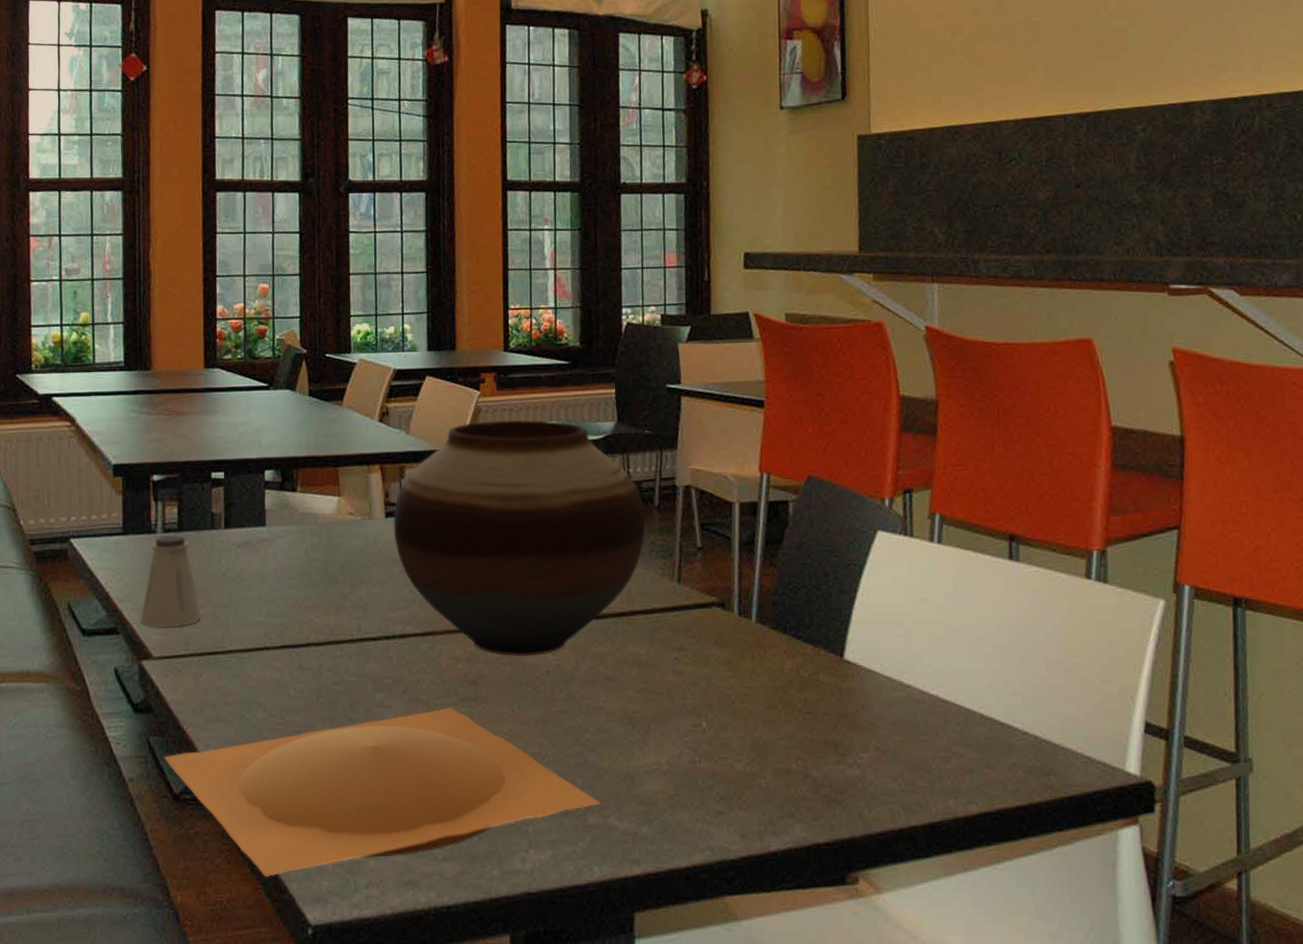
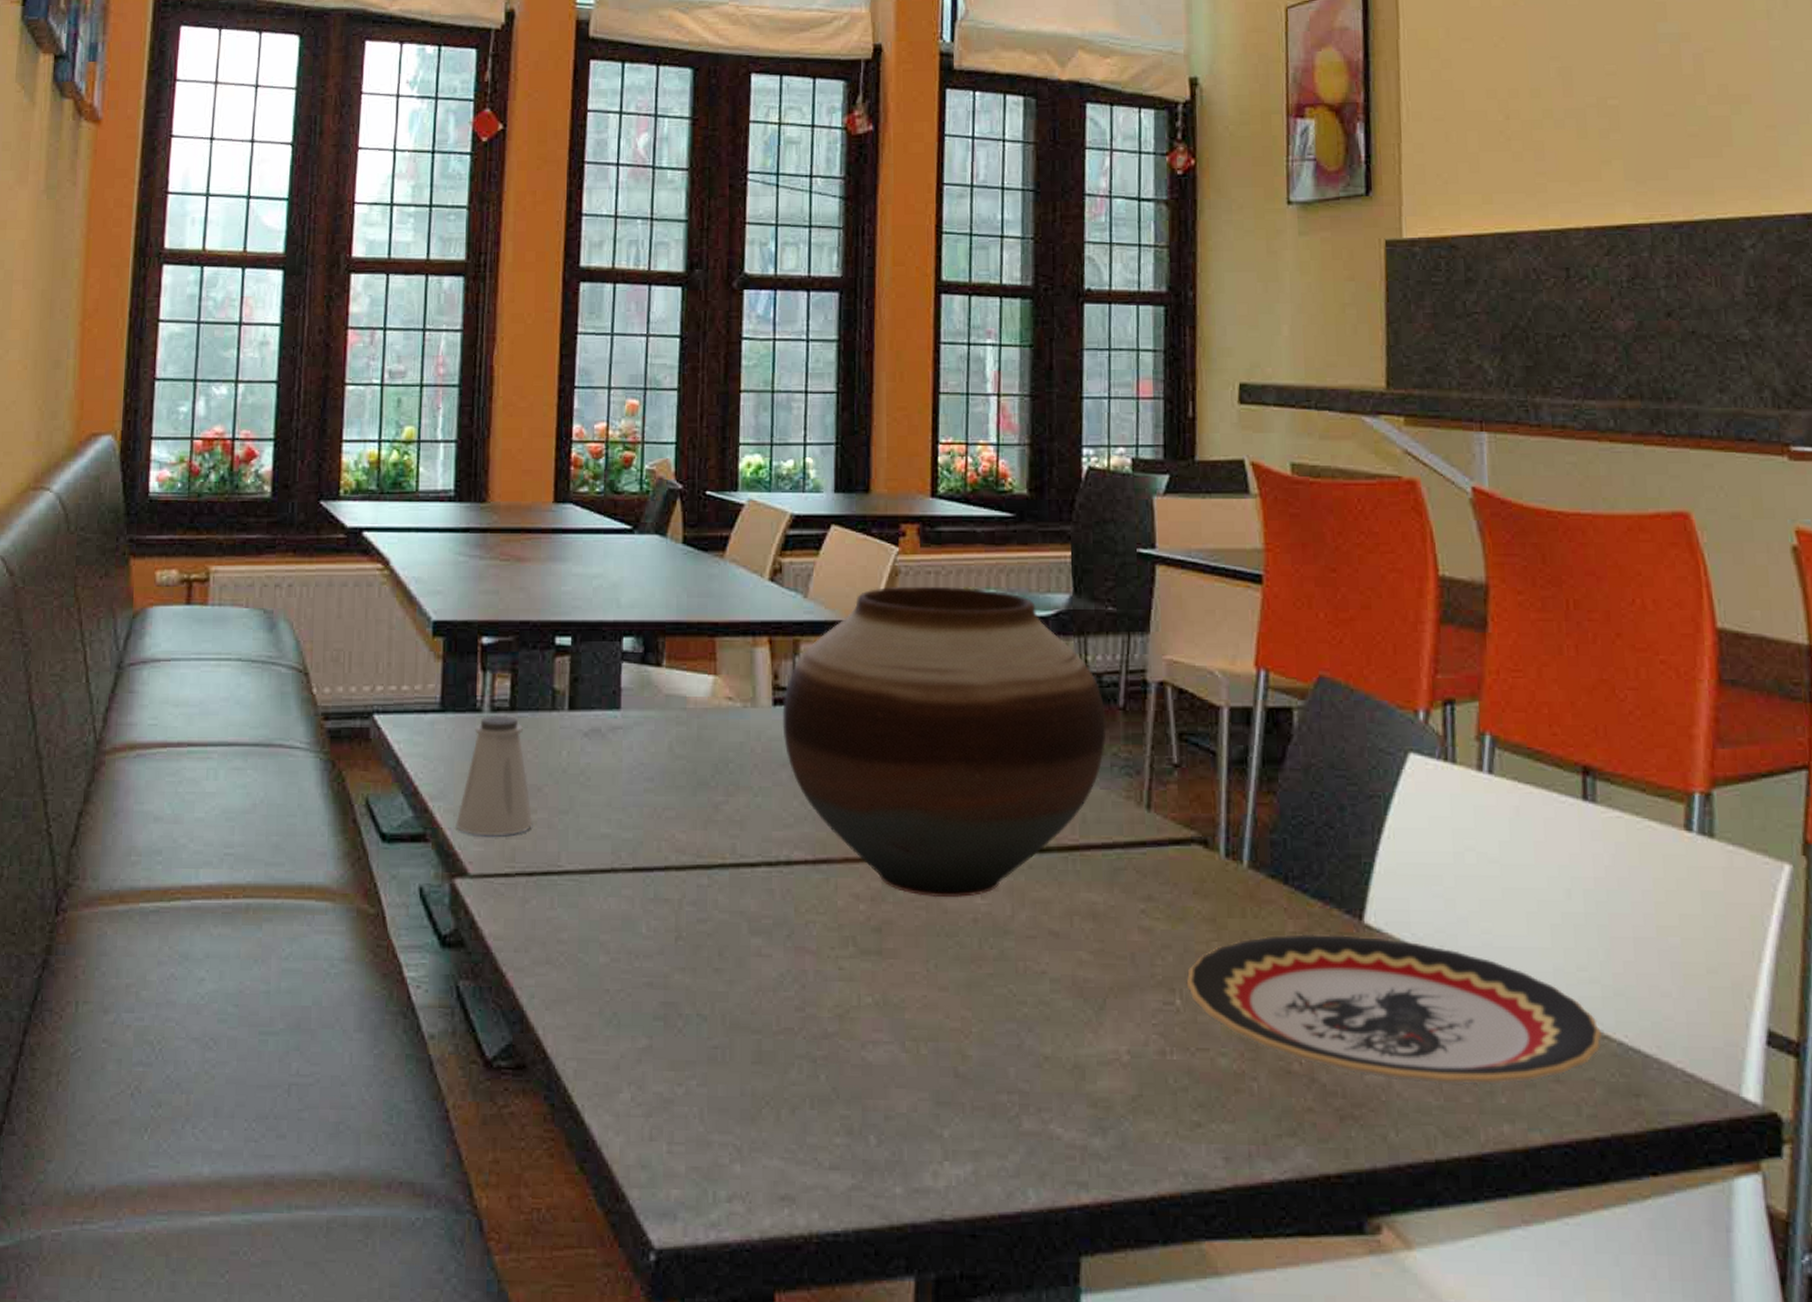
plate: present [164,707,601,877] -> none [476,962,1040,1179]
plate: none [710,668,1023,774] -> present [1186,933,1603,1086]

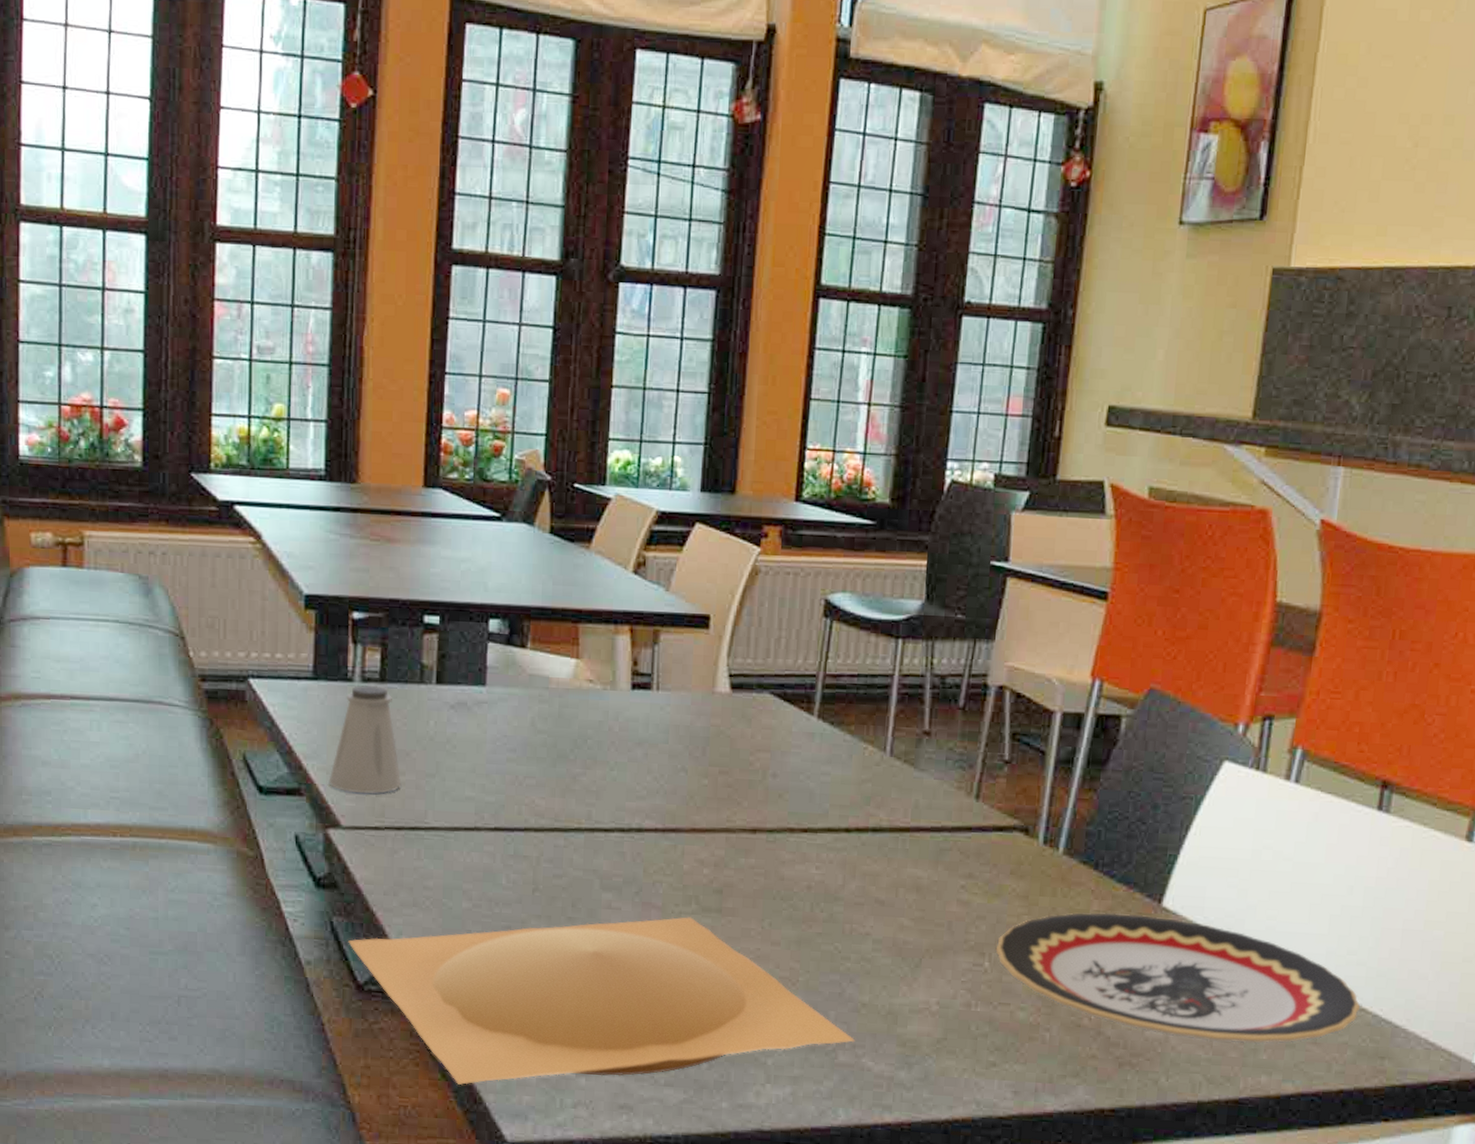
plate: none [476,962,1040,1179] -> present [348,917,855,1085]
vase: present [782,586,1107,898] -> none [639,584,946,867]

